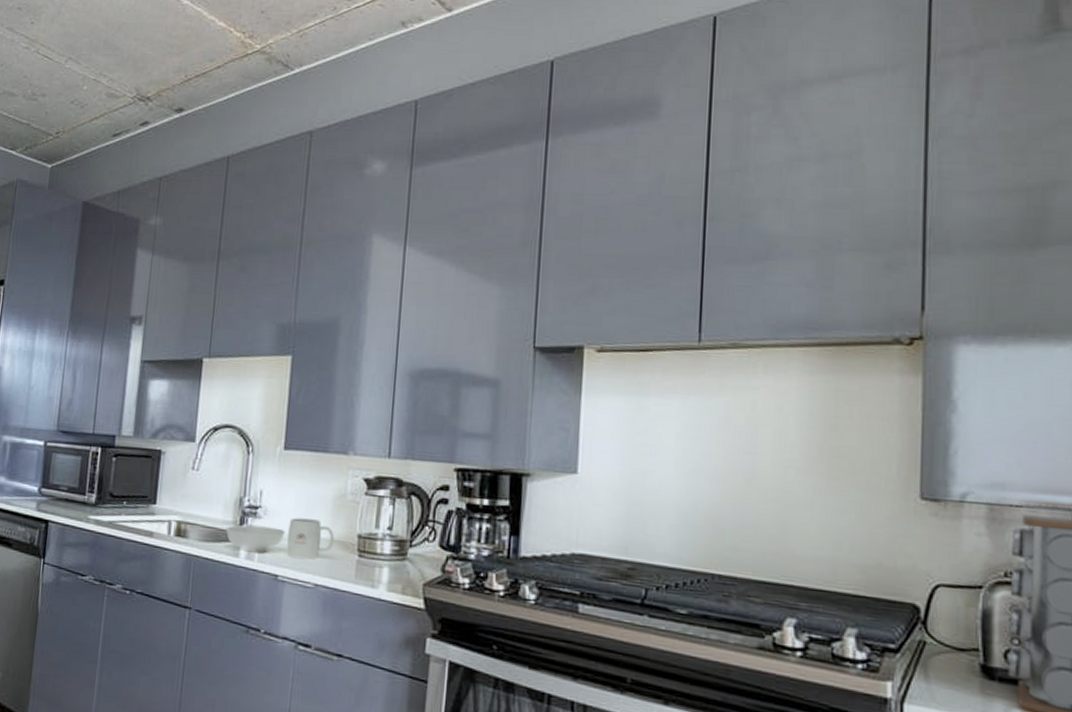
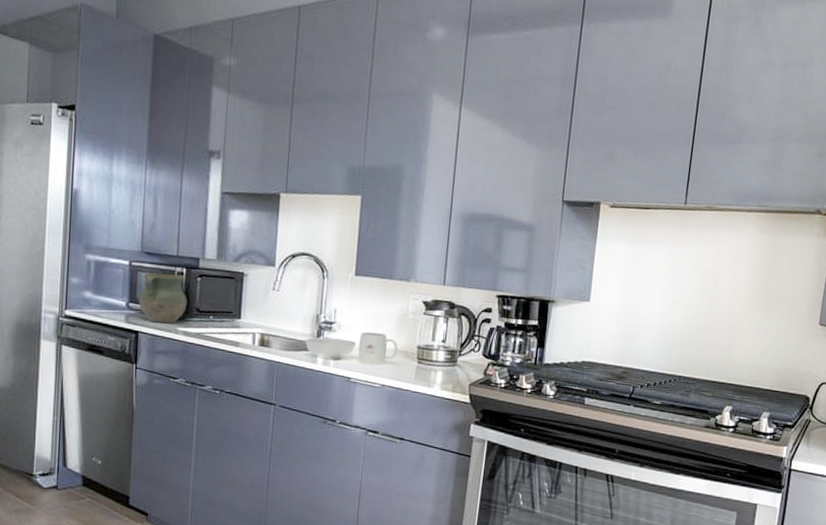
ceramic jug: none [51,453,101,512] -> present [139,272,187,324]

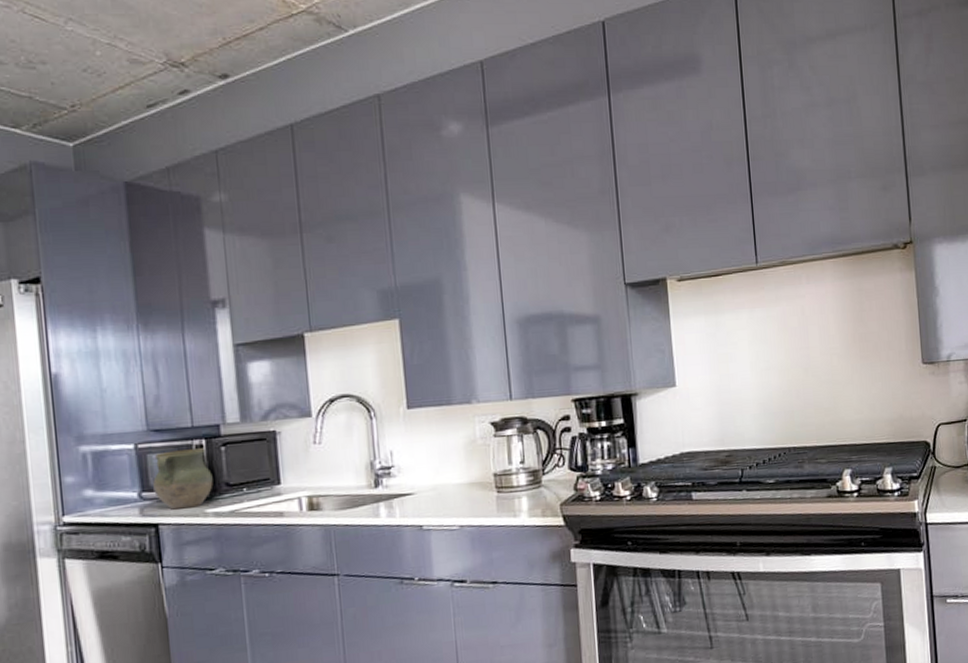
bowl: present [304,337,357,360] -> none [360,482,423,511]
mug: present [358,331,398,366] -> none [425,467,471,508]

